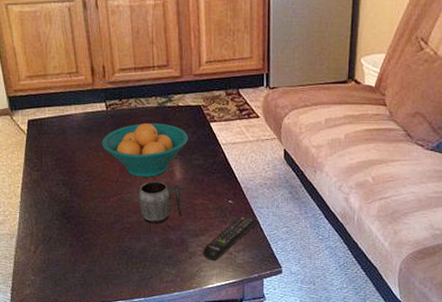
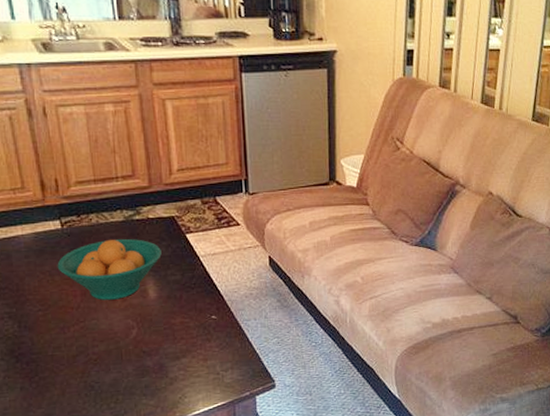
mug: present [138,181,184,224] -> none [105,302,160,352]
remote control: present [202,216,258,261] -> none [185,331,246,384]

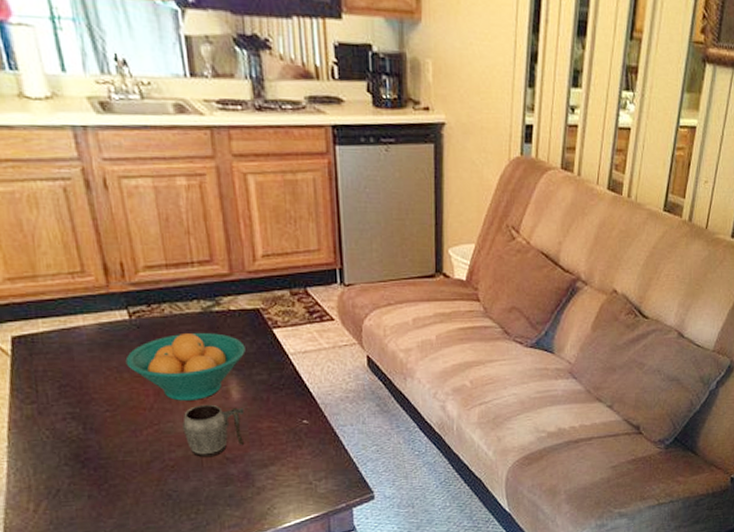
mug: none [105,302,160,352] -> present [183,404,245,458]

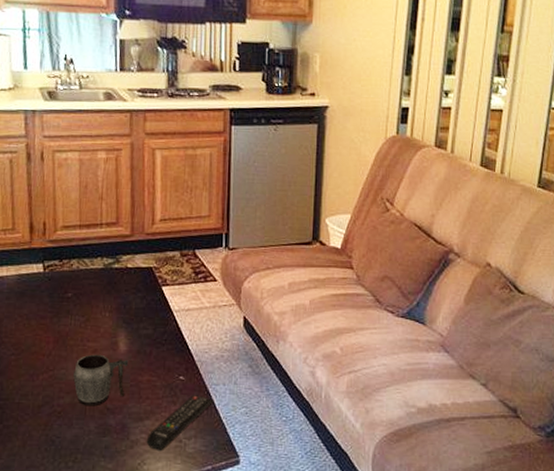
fruit bowl: present [125,332,245,401] -> none [34,286,136,350]
remote control: none [273,437,341,494] -> present [146,395,213,450]

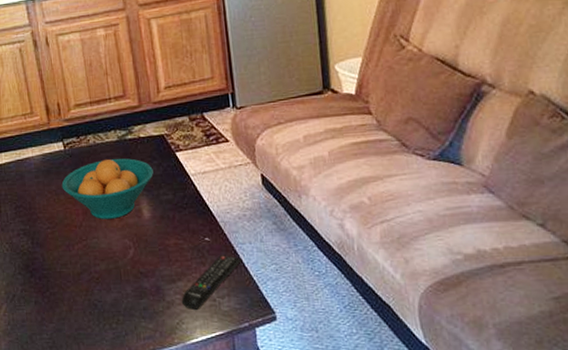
fruit bowl: none [34,286,136,350] -> present [61,158,153,219]
mug: present [73,354,129,407] -> none [105,222,154,272]

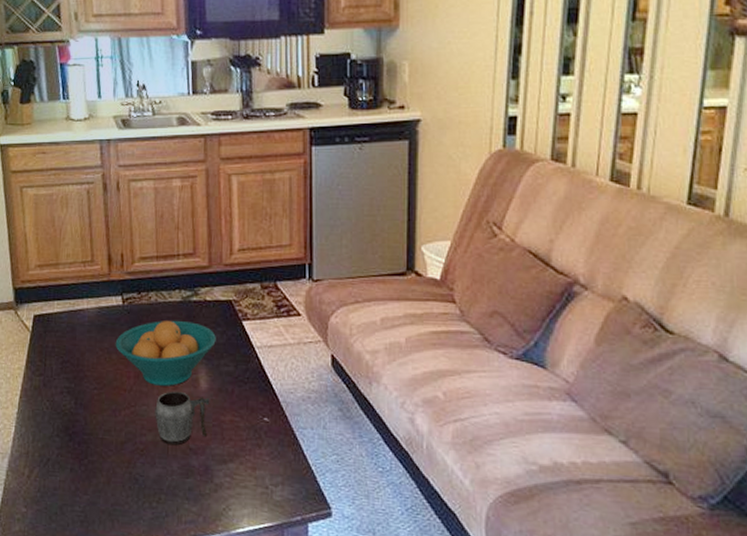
mug: none [105,222,154,272] -> present [155,391,210,446]
remote control: present [181,255,241,310] -> none [230,438,300,496]

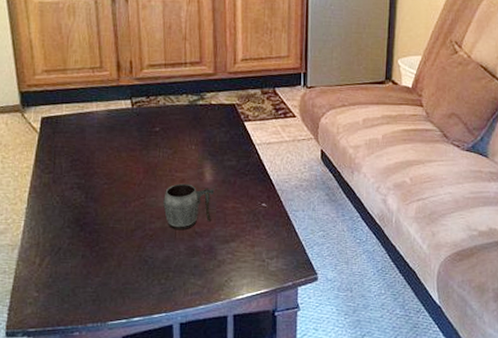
fruit bowl: present [115,320,216,386] -> none [124,121,220,180]

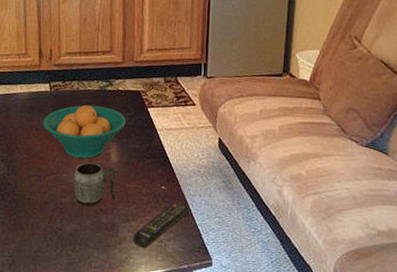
fruit bowl: none [124,121,220,180] -> present [42,105,126,159]
remote control: none [232,220,293,269] -> present [132,203,190,248]

